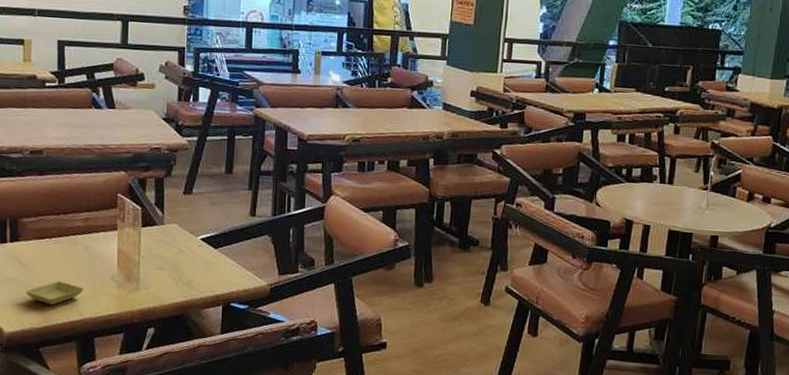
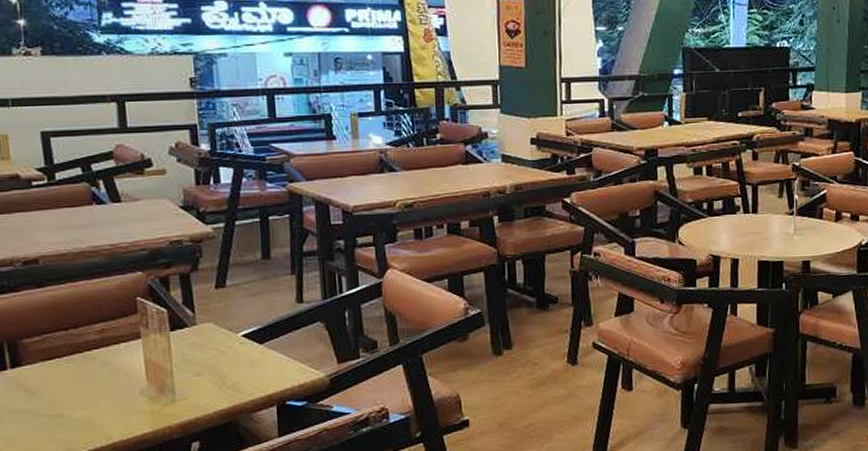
saucer: present [25,281,84,305] -> none [37,404,109,433]

